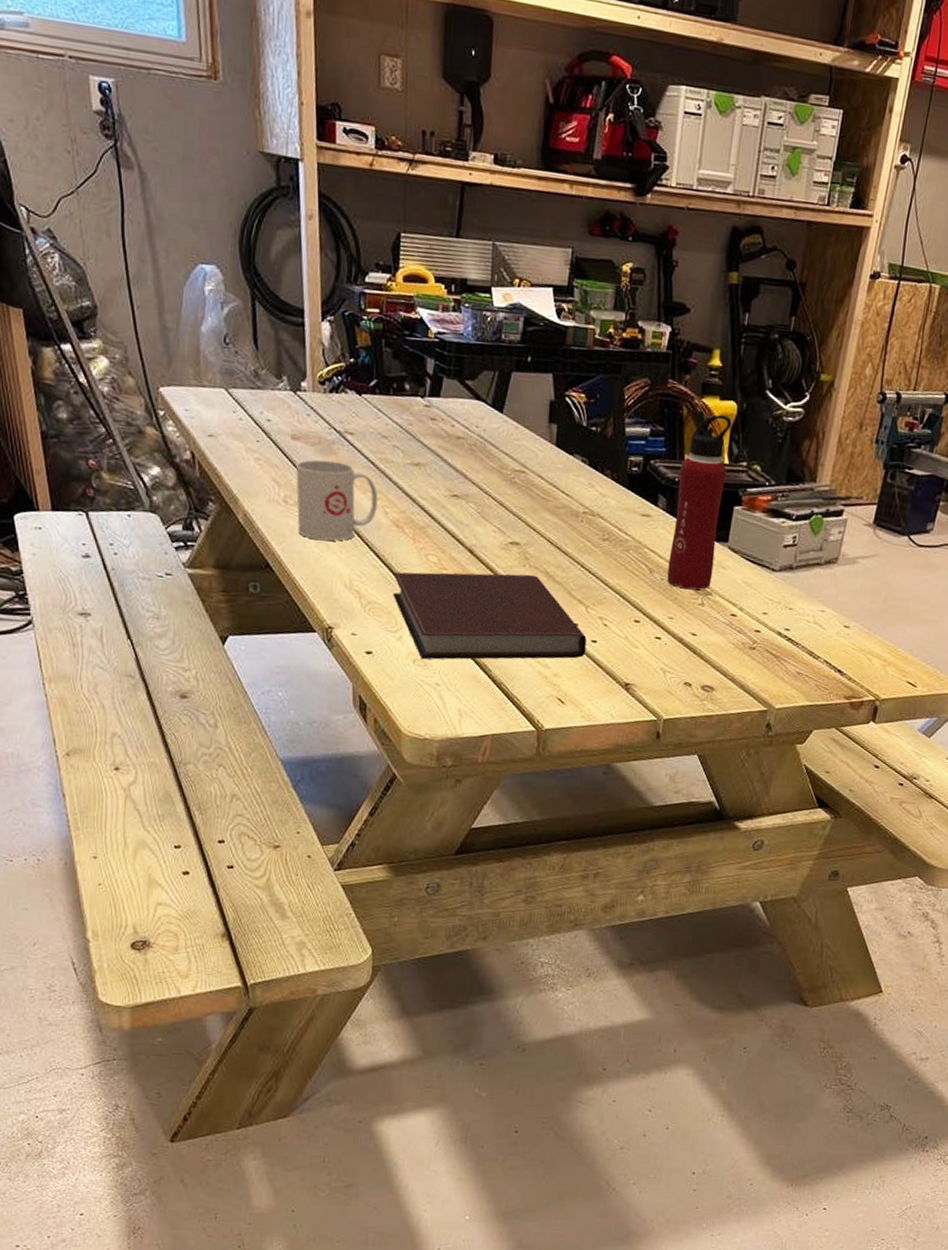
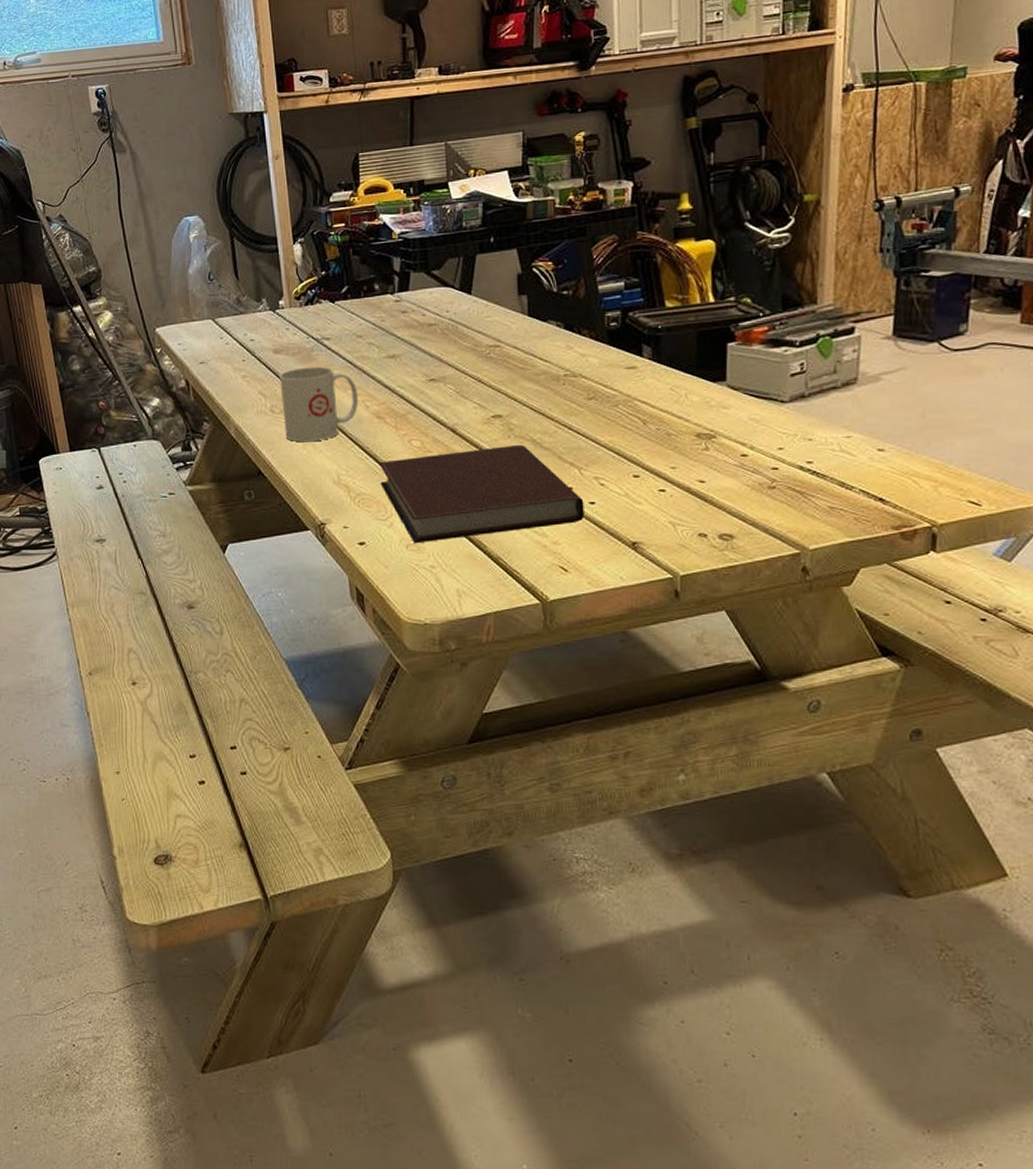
water bottle: present [667,411,732,590] -> none [661,255,714,436]

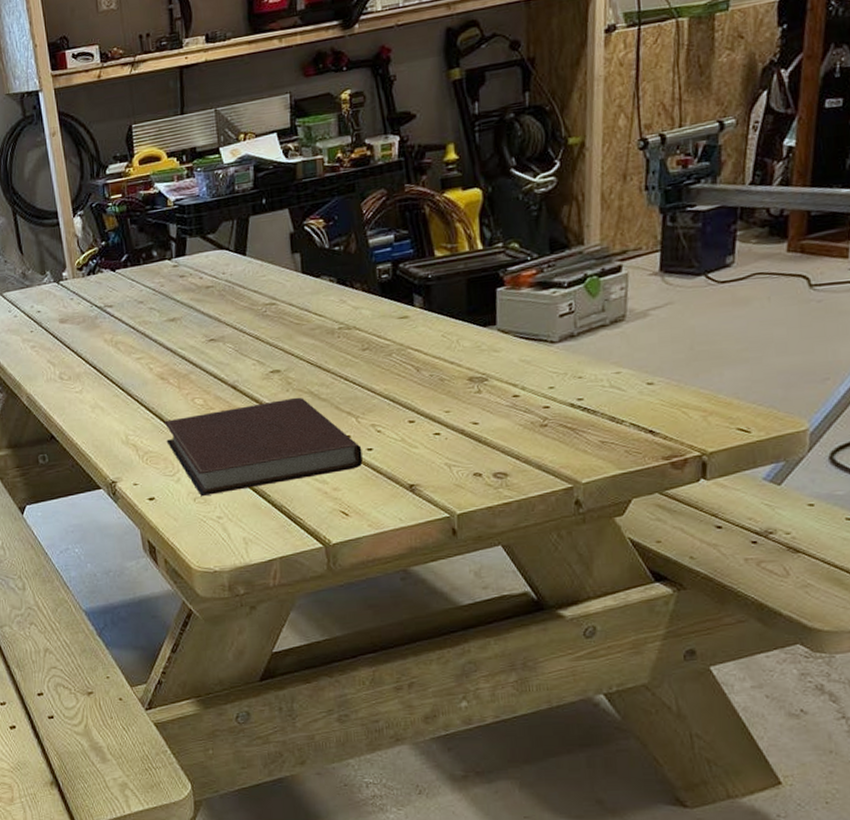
mug: present [280,366,359,443] -> none [67,333,143,406]

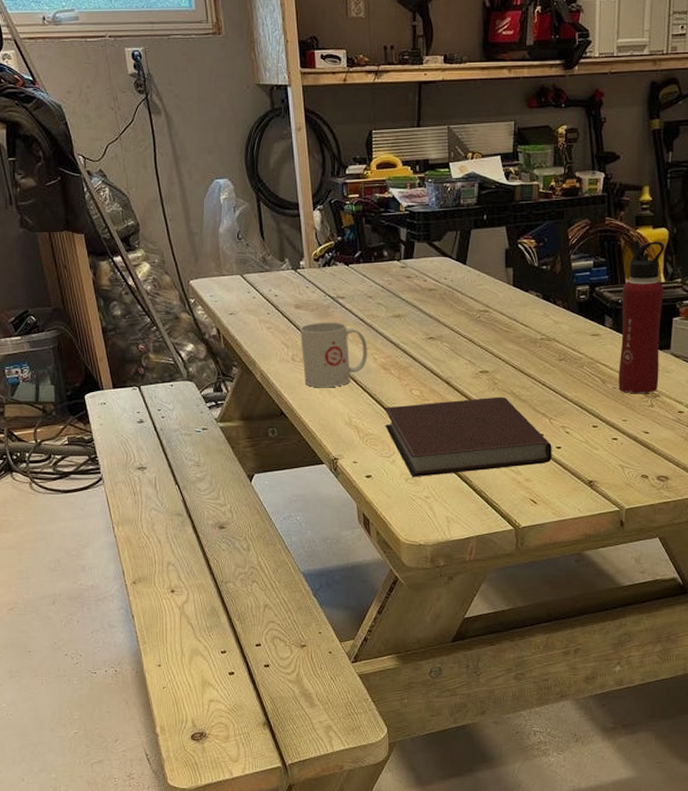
mug: none [67,333,143,406] -> present [300,322,368,388]
water bottle: none [431,203,486,380] -> present [618,240,665,394]

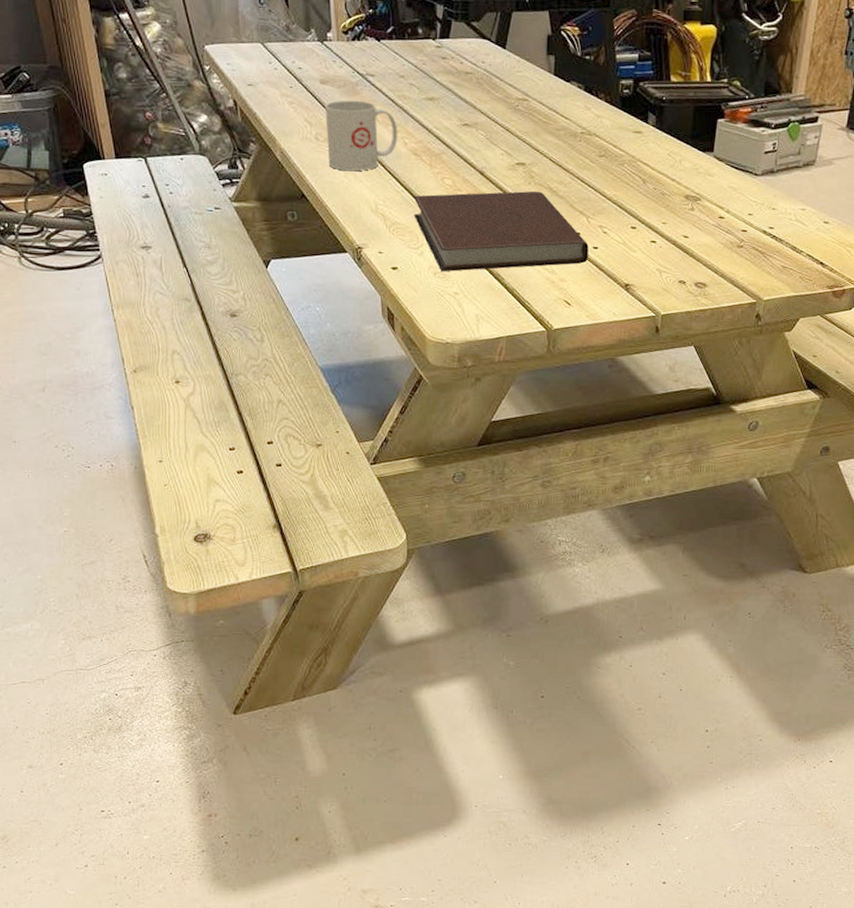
water bottle: present [618,240,665,394] -> none [659,35,713,197]

